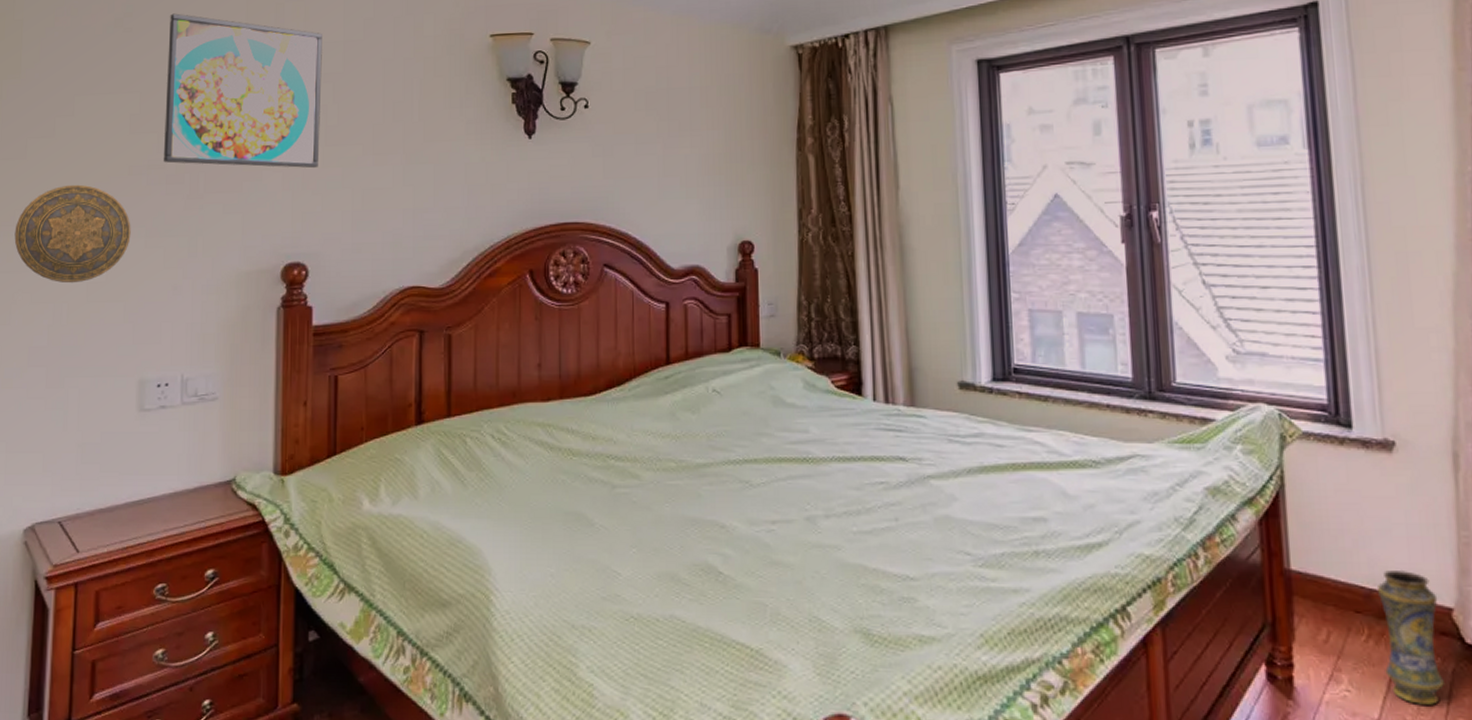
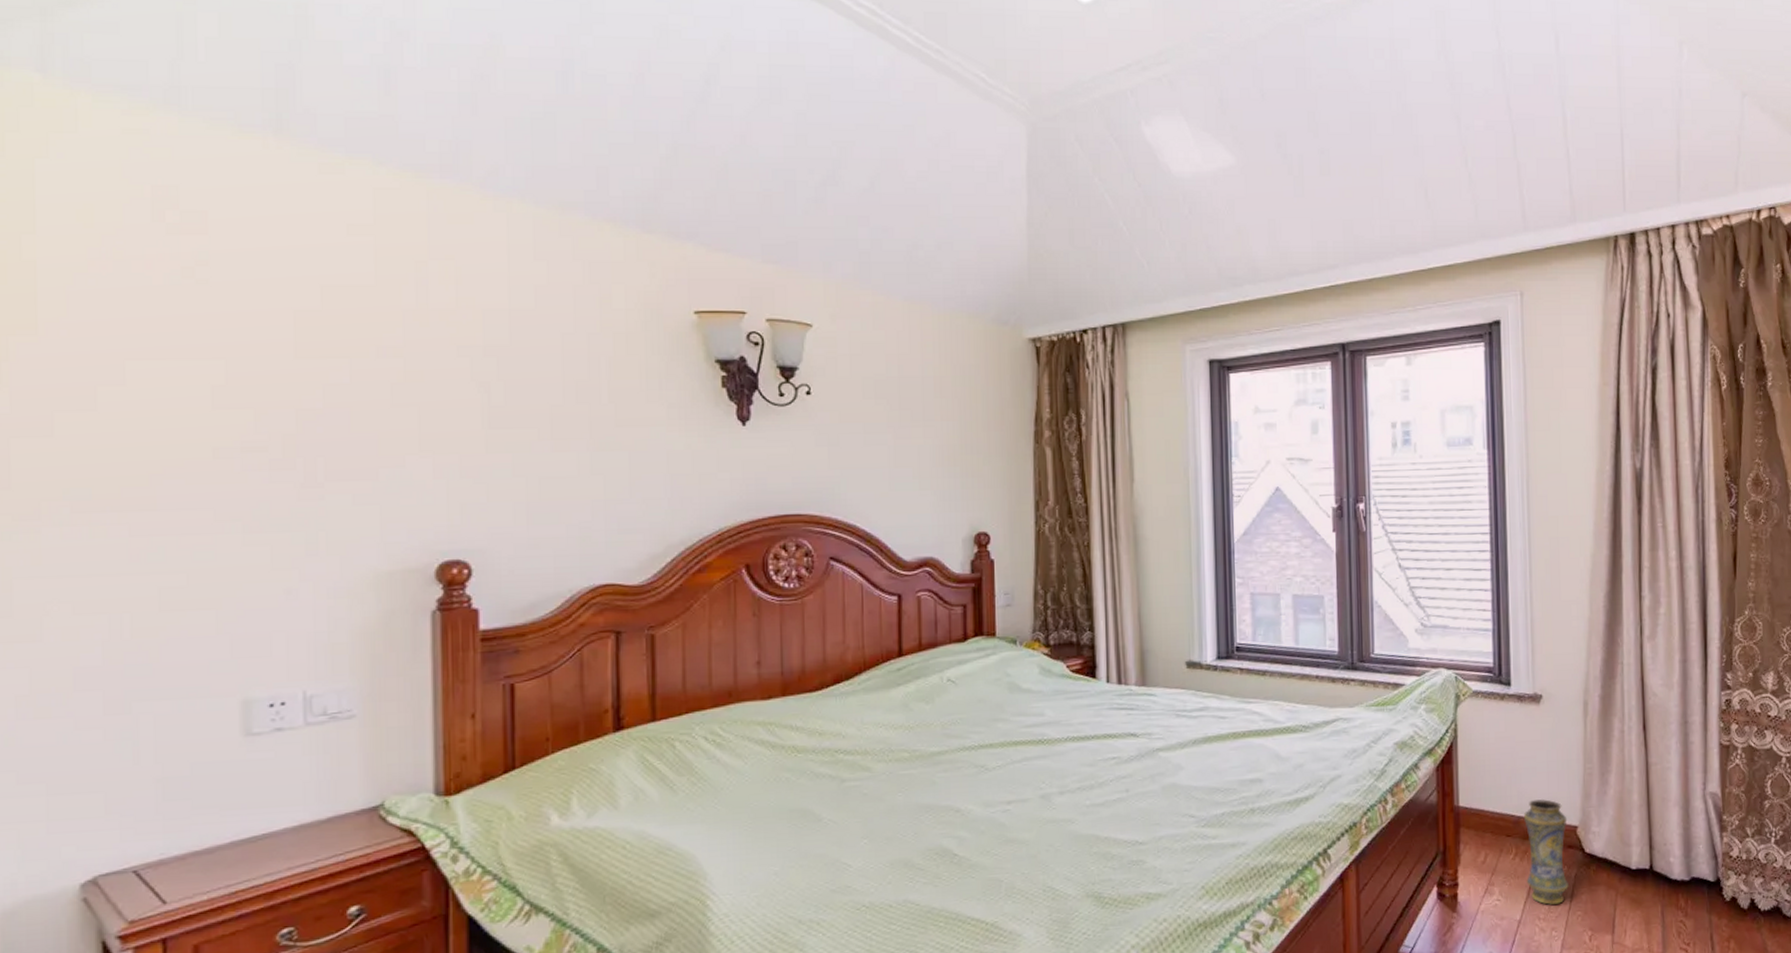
decorative plate: present [14,184,131,284] -> none [41,469,221,590]
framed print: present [164,13,322,169] -> none [263,265,482,454]

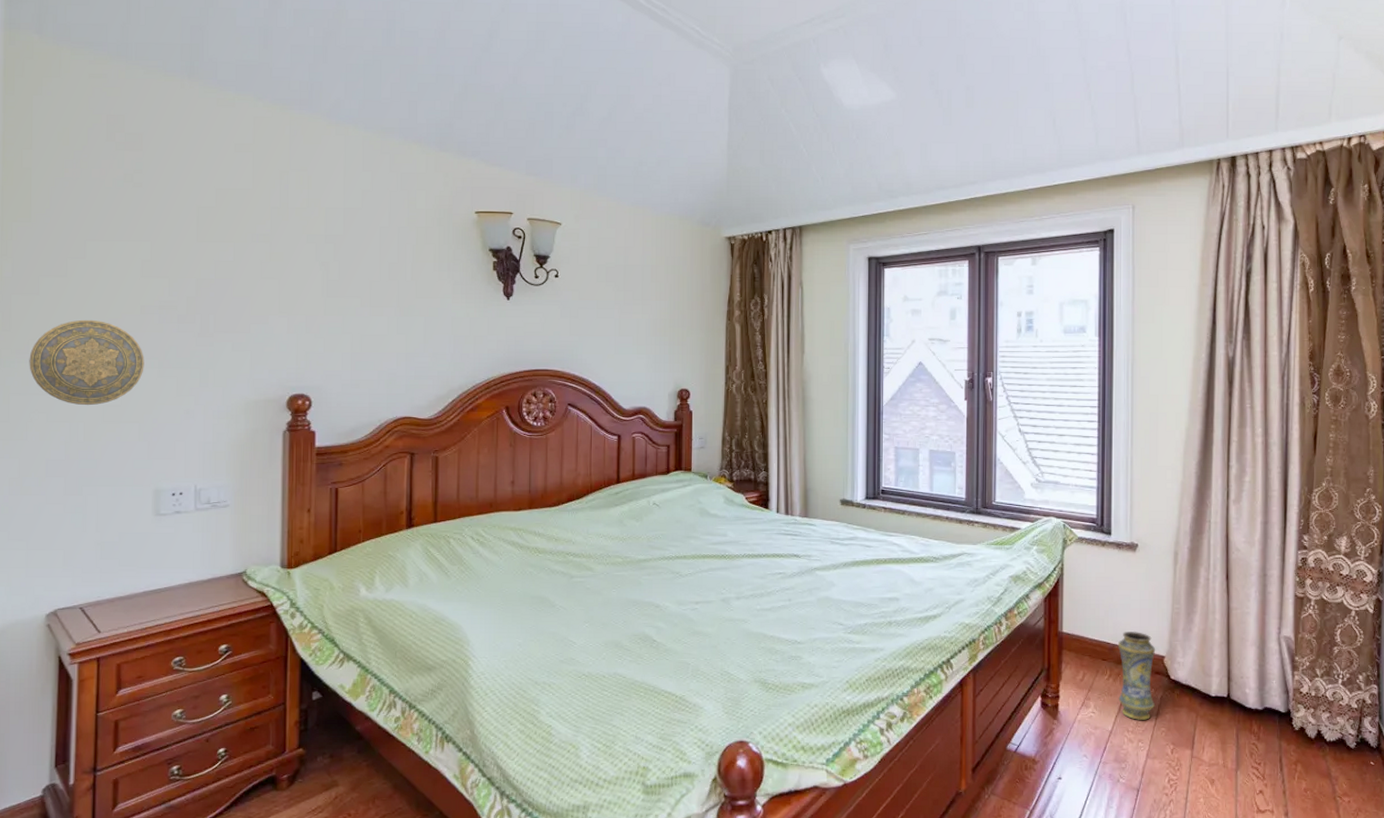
decorative plate: none [41,469,221,590] -> present [29,319,144,406]

